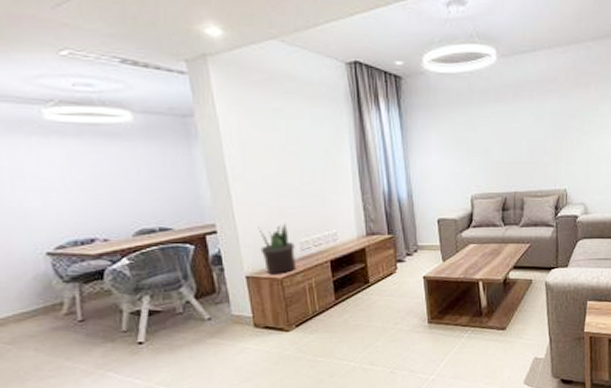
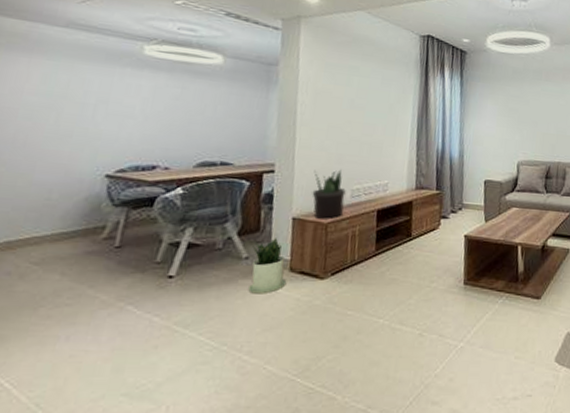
planter: none [212,297,254,351] -> present [248,238,287,294]

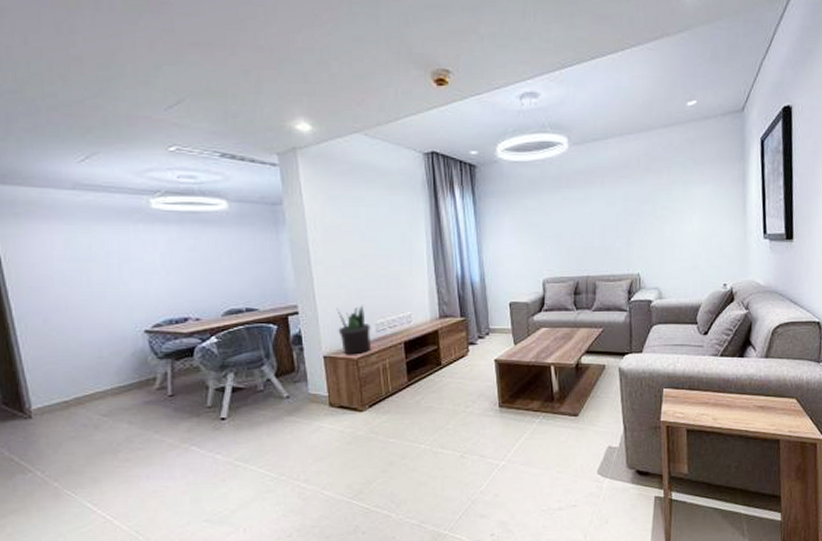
planter: present [248,238,287,294] -> none [291,377,329,429]

